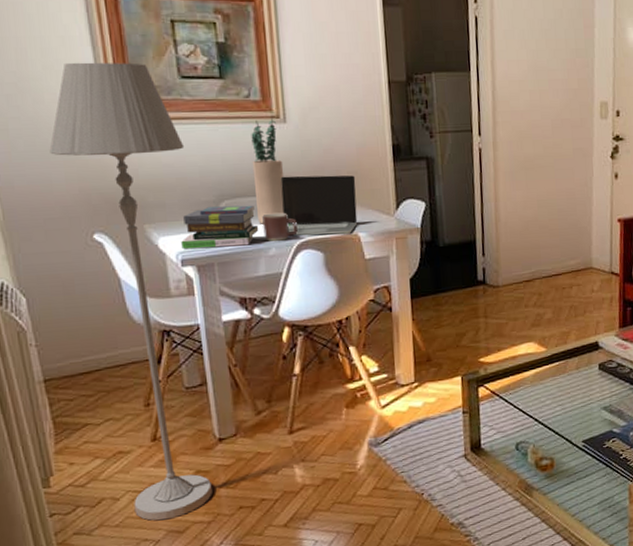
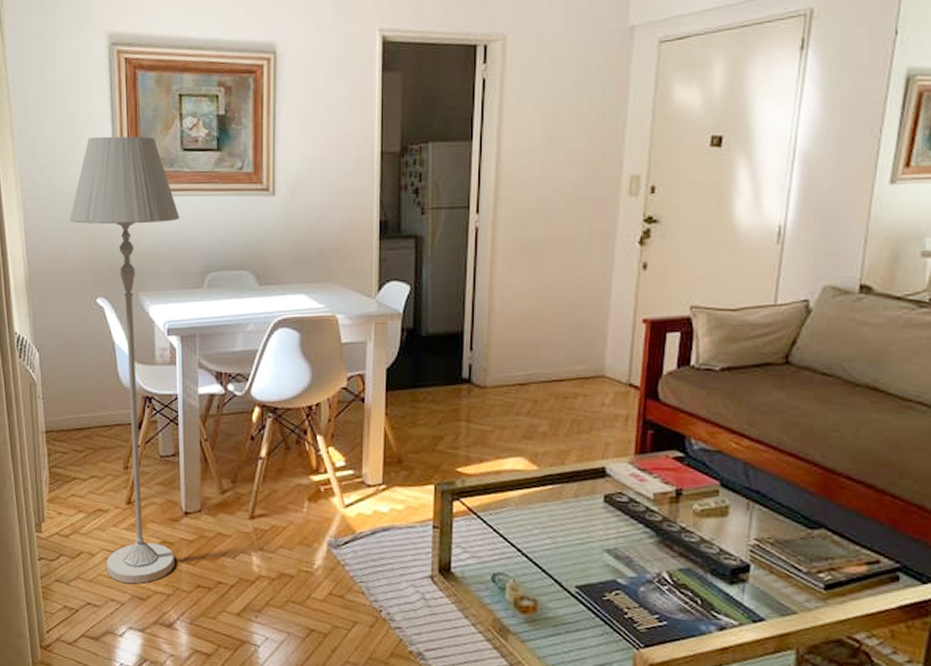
books: present [181,205,259,249] -> none [169,278,240,319]
vase: present [251,115,285,224] -> none [239,187,269,299]
mug: present [262,212,298,241] -> none [244,288,276,317]
laptop: present [280,175,358,236] -> none [264,250,338,314]

